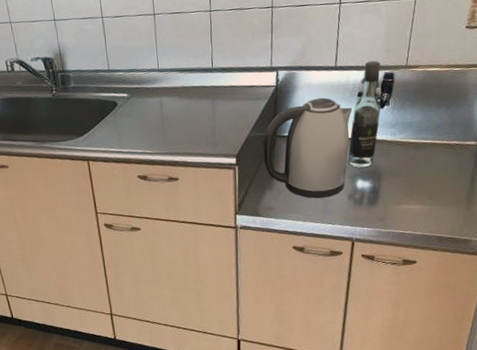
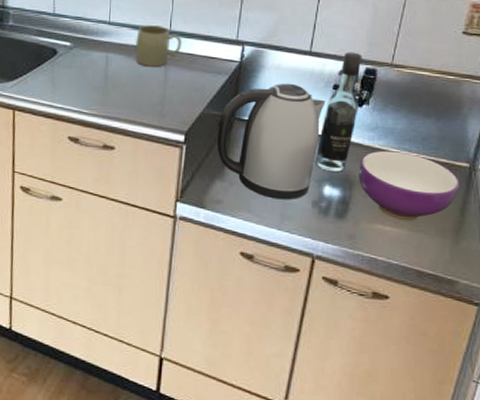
mug: none [183,65,224,104] -> present [135,25,182,67]
bowl: none [384,140,470,198] -> present [359,150,460,221]

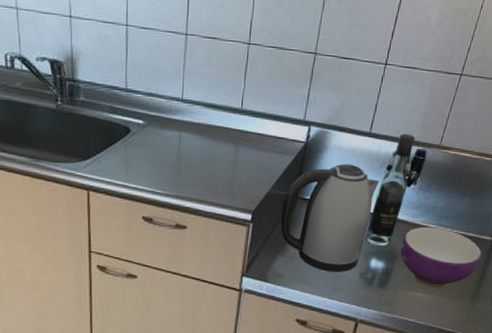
mug: present [135,25,182,67] -> none [207,103,253,147]

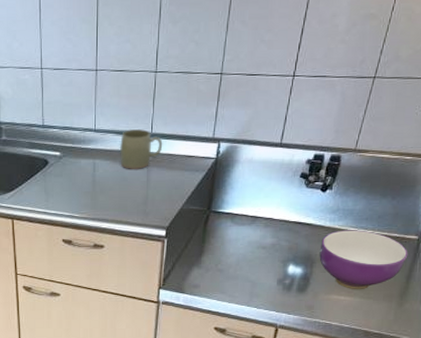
mug: none [207,103,253,147] -> present [120,129,163,169]
kettle: present [280,163,379,272] -> none [194,175,293,280]
bottle: present [365,133,416,246] -> none [281,141,329,252]

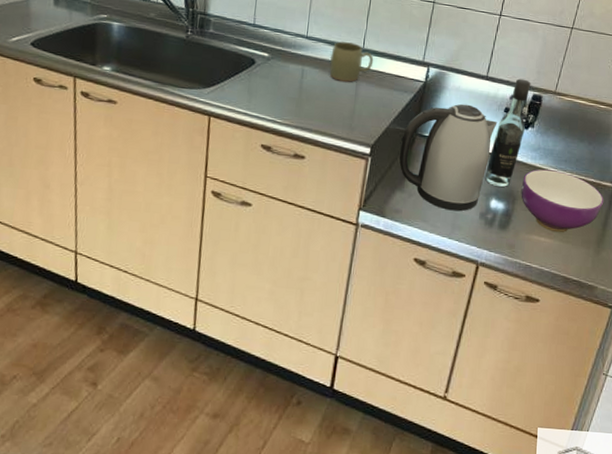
kettle: none [194,175,293,280] -> present [399,103,497,211]
bottle: none [281,141,329,252] -> present [484,78,531,187]

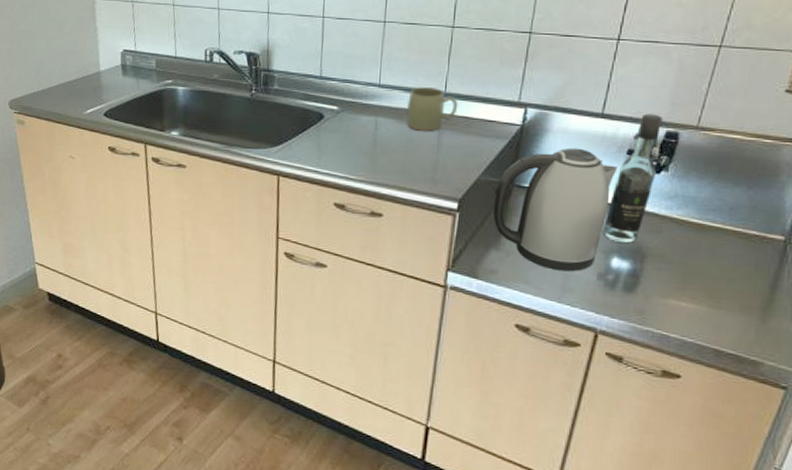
bowl: present [521,169,604,233] -> none [652,220,772,297]

